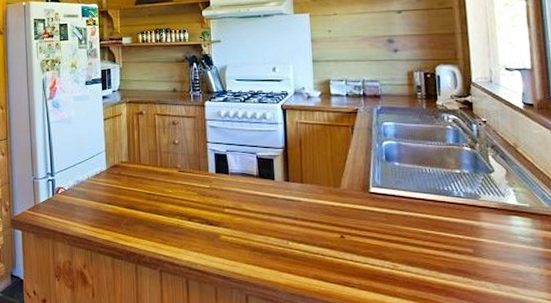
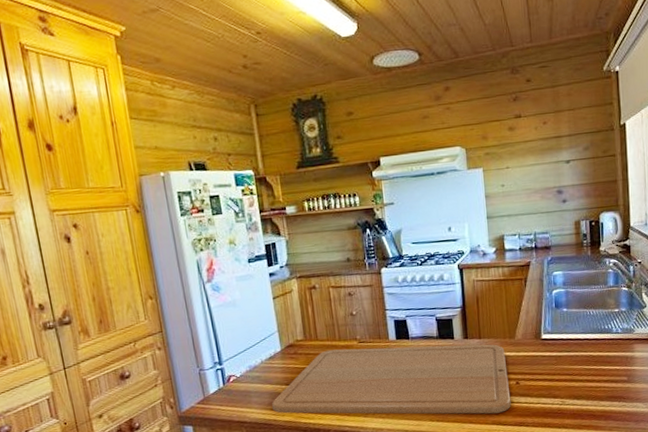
chopping board: none [94,175,335,267] -> present [272,344,511,414]

